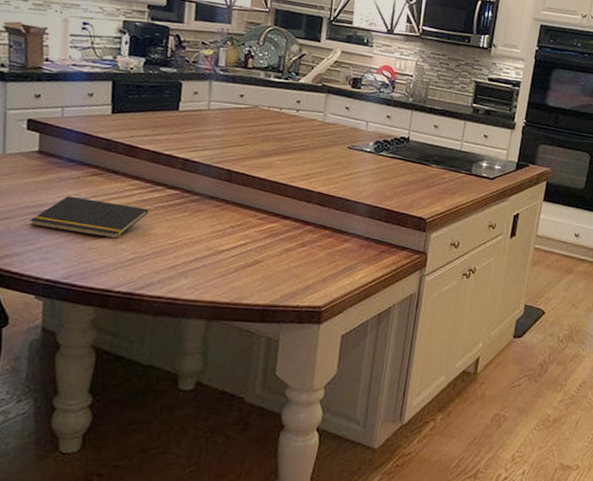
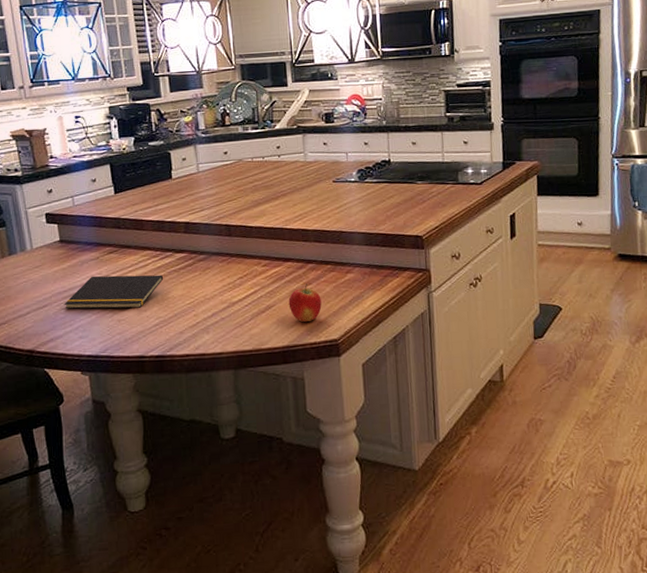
apple: none [277,245,313,285] -> present [288,283,322,323]

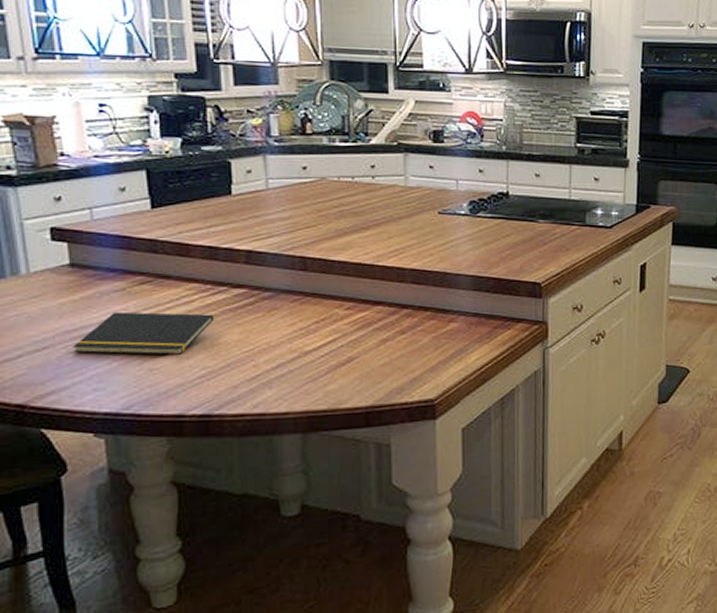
apple: present [288,283,322,323] -> none [376,332,417,379]

